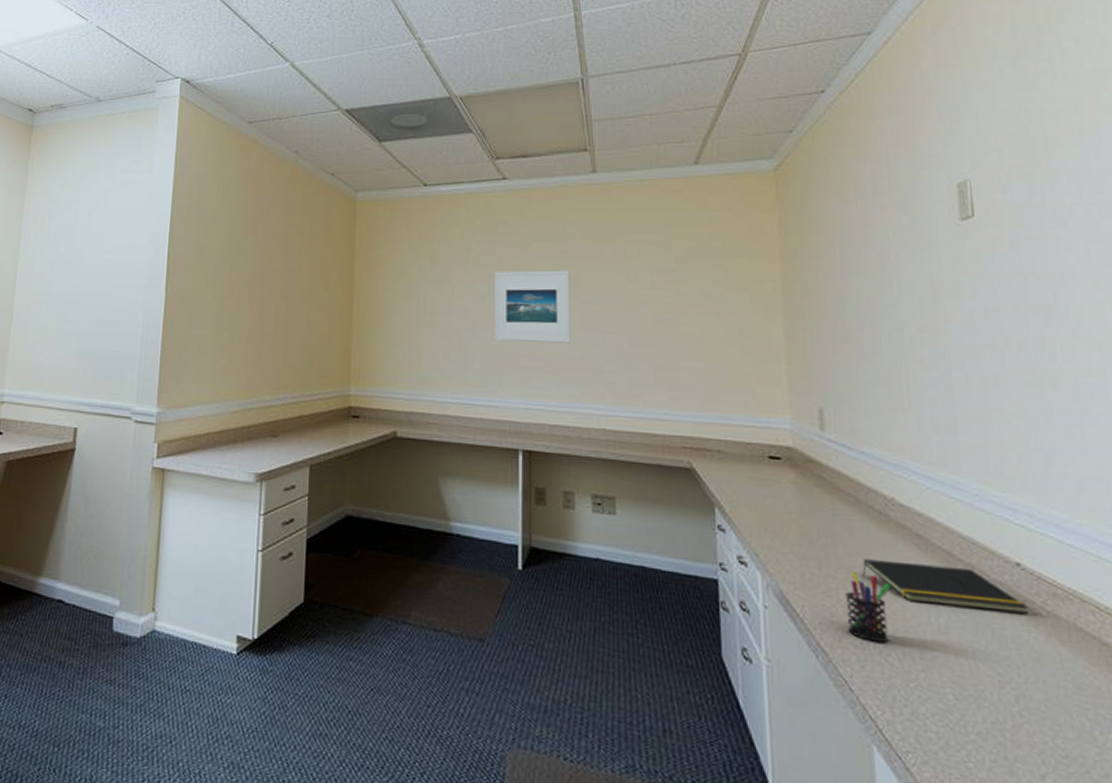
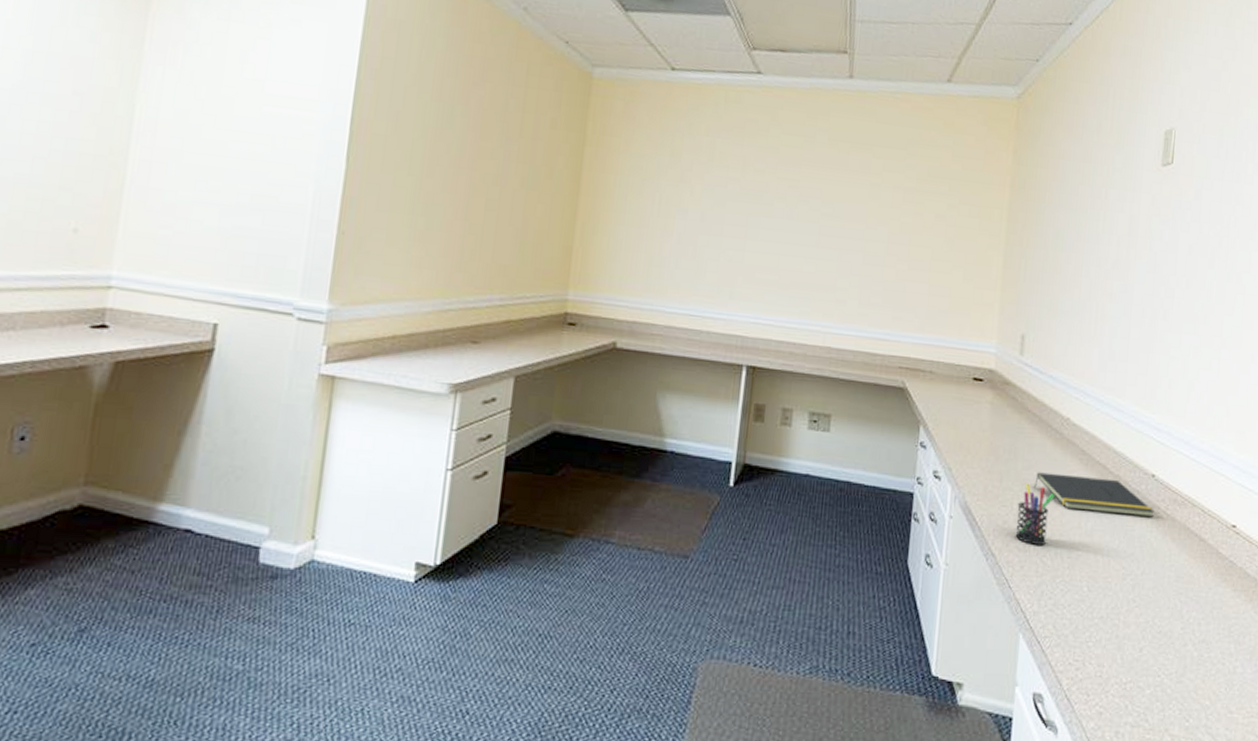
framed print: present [494,270,571,343] -> none [730,175,815,257]

